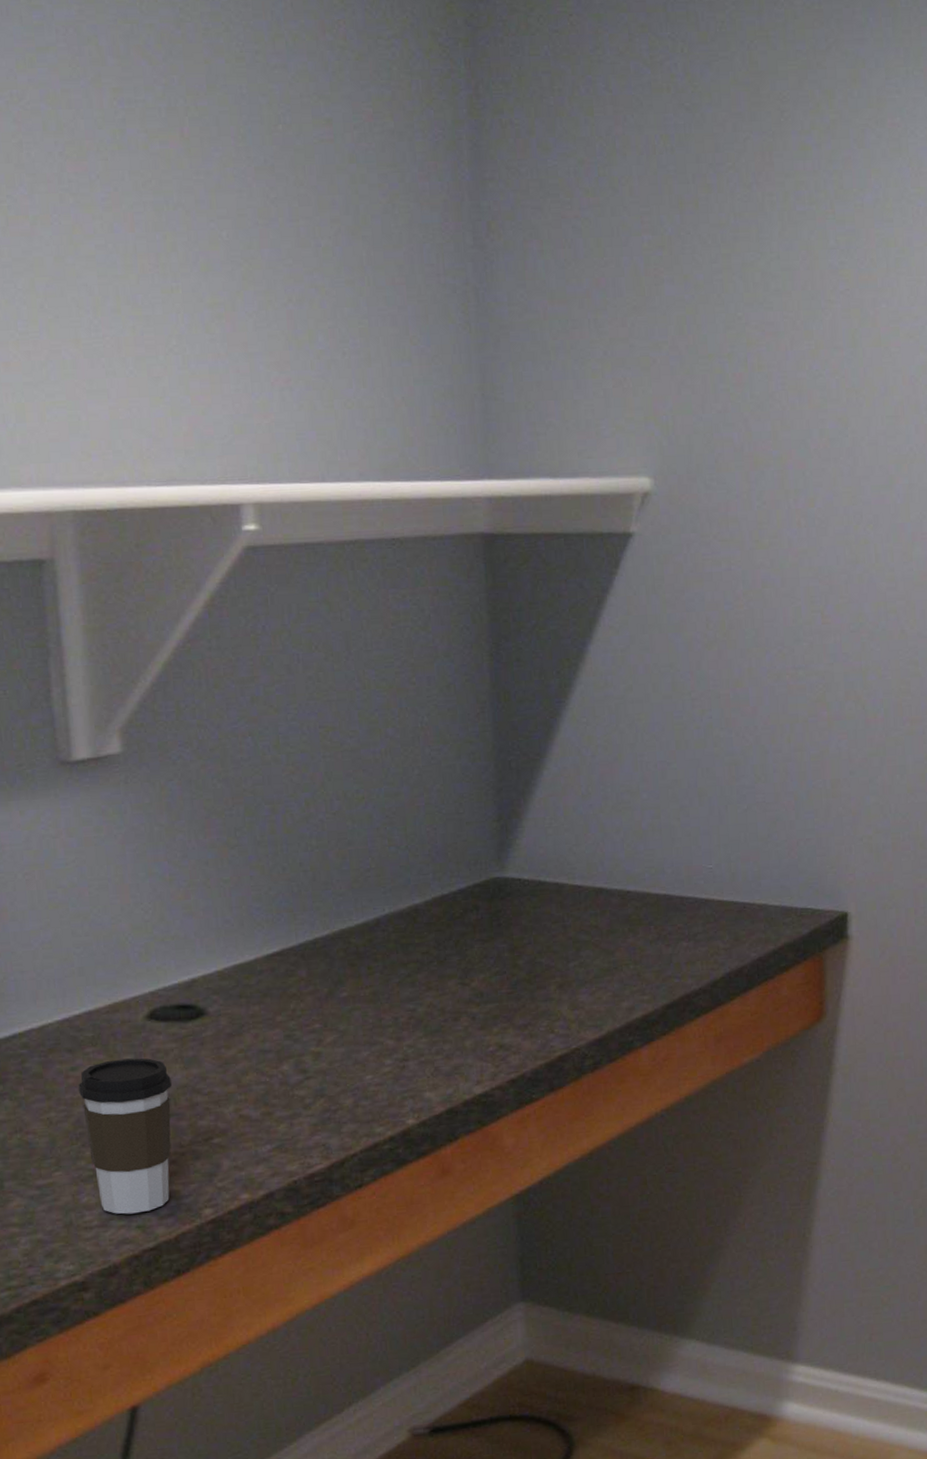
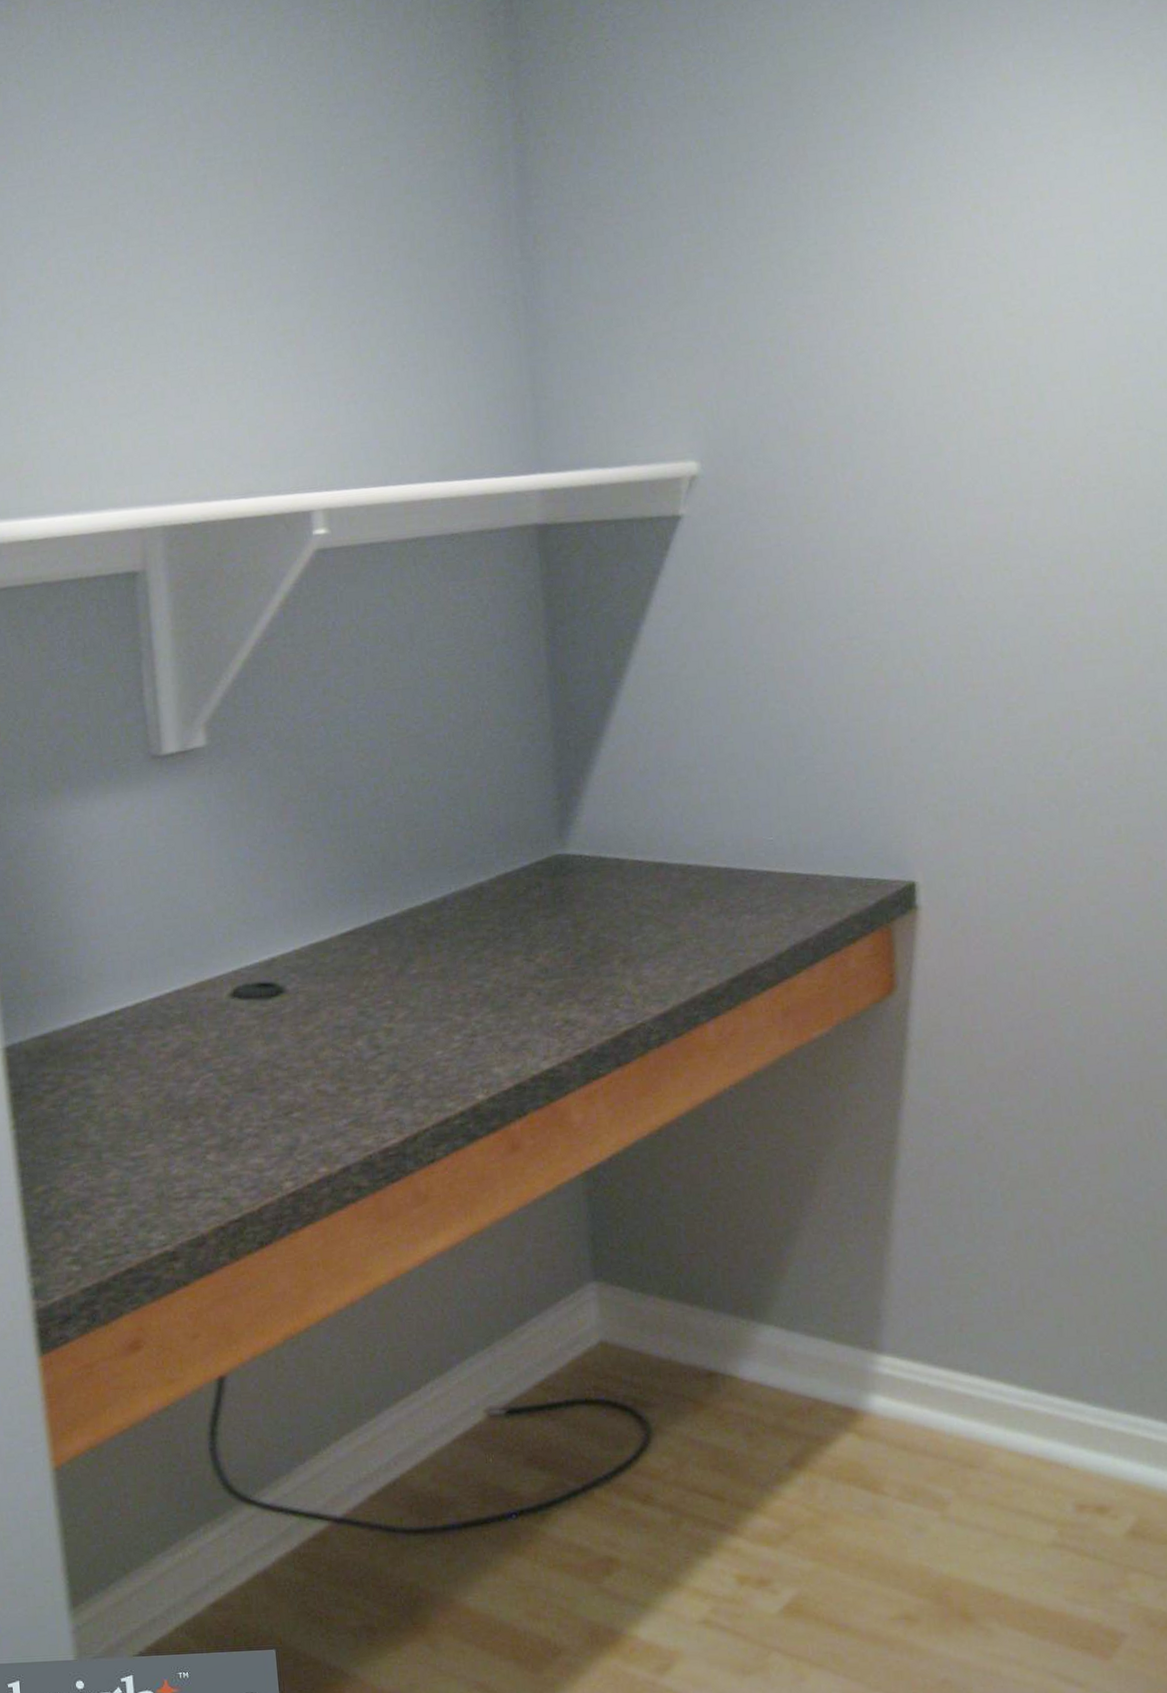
coffee cup: present [78,1058,172,1215] -> none [169,1034,254,1186]

